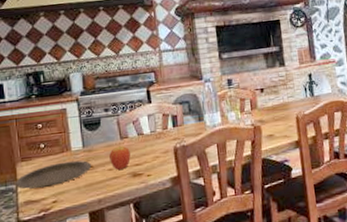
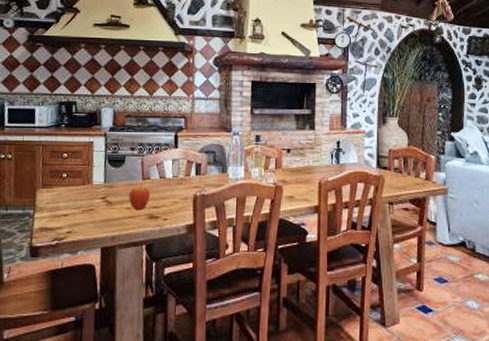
plate: present [14,160,92,189] -> none [32,194,111,216]

